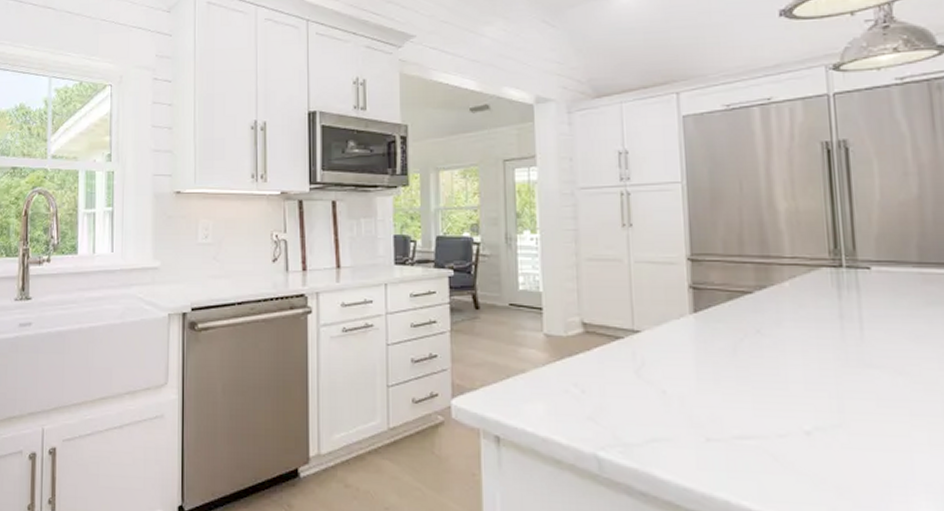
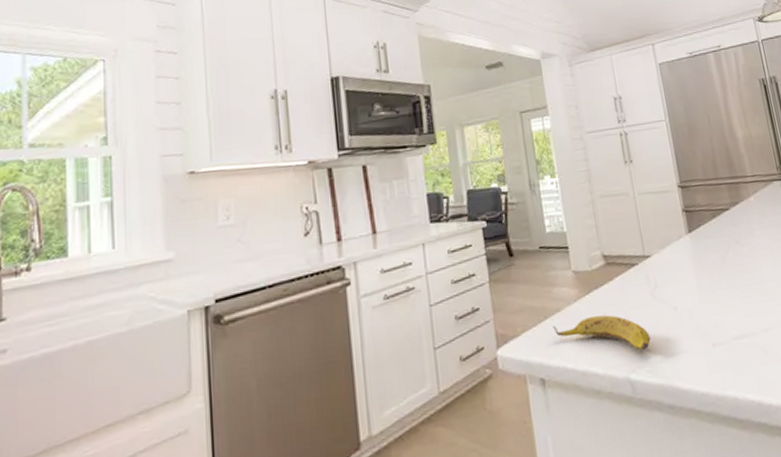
banana: none [515,384,628,429] -> present [552,315,651,350]

